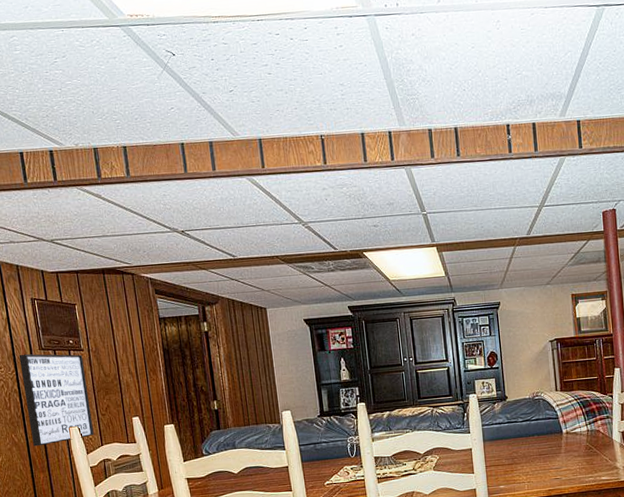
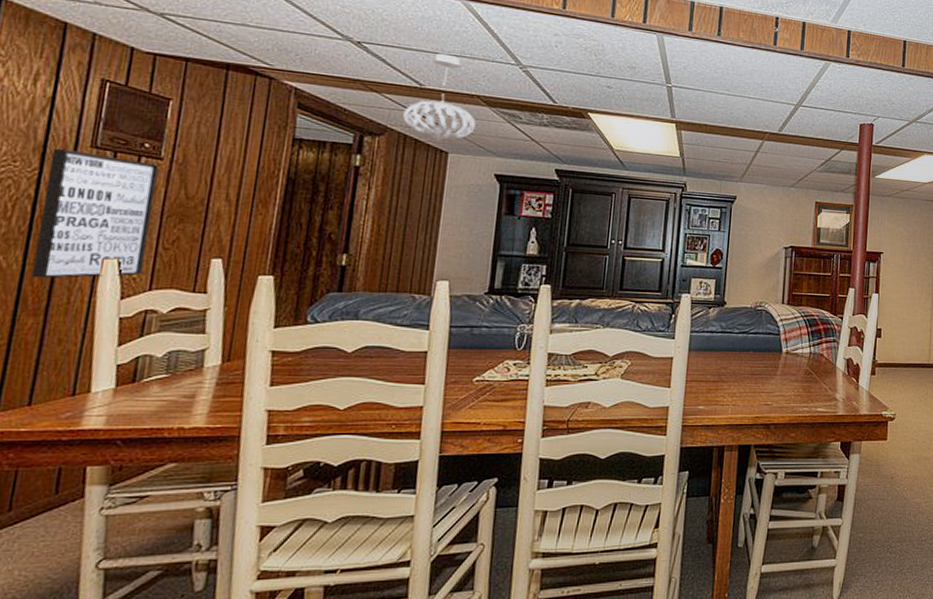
pendant light: none [227,226,281,301] -> present [403,53,476,142]

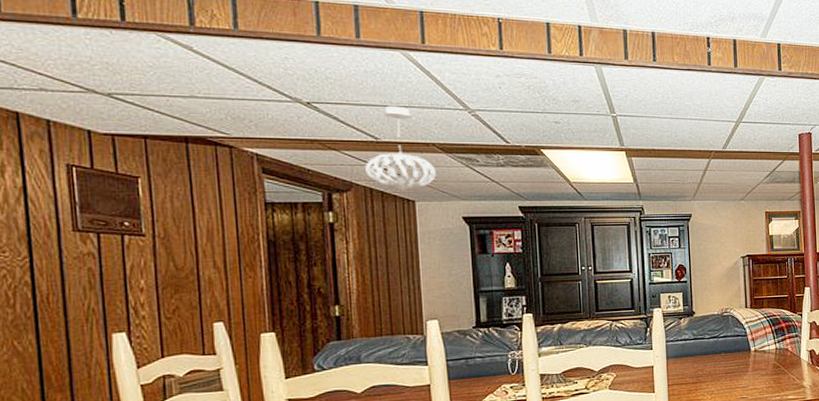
wall art: present [32,148,160,279] -> none [37,235,152,358]

